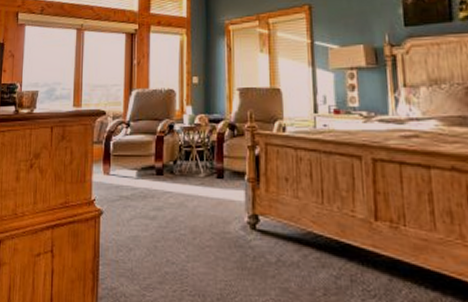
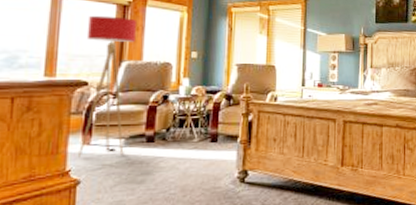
floor lamp: none [101,45,143,188] -> present [78,15,138,158]

